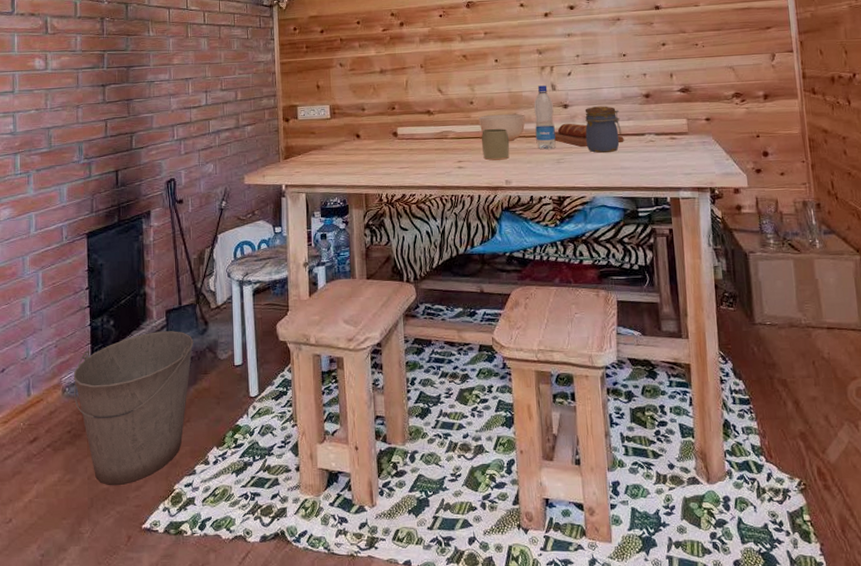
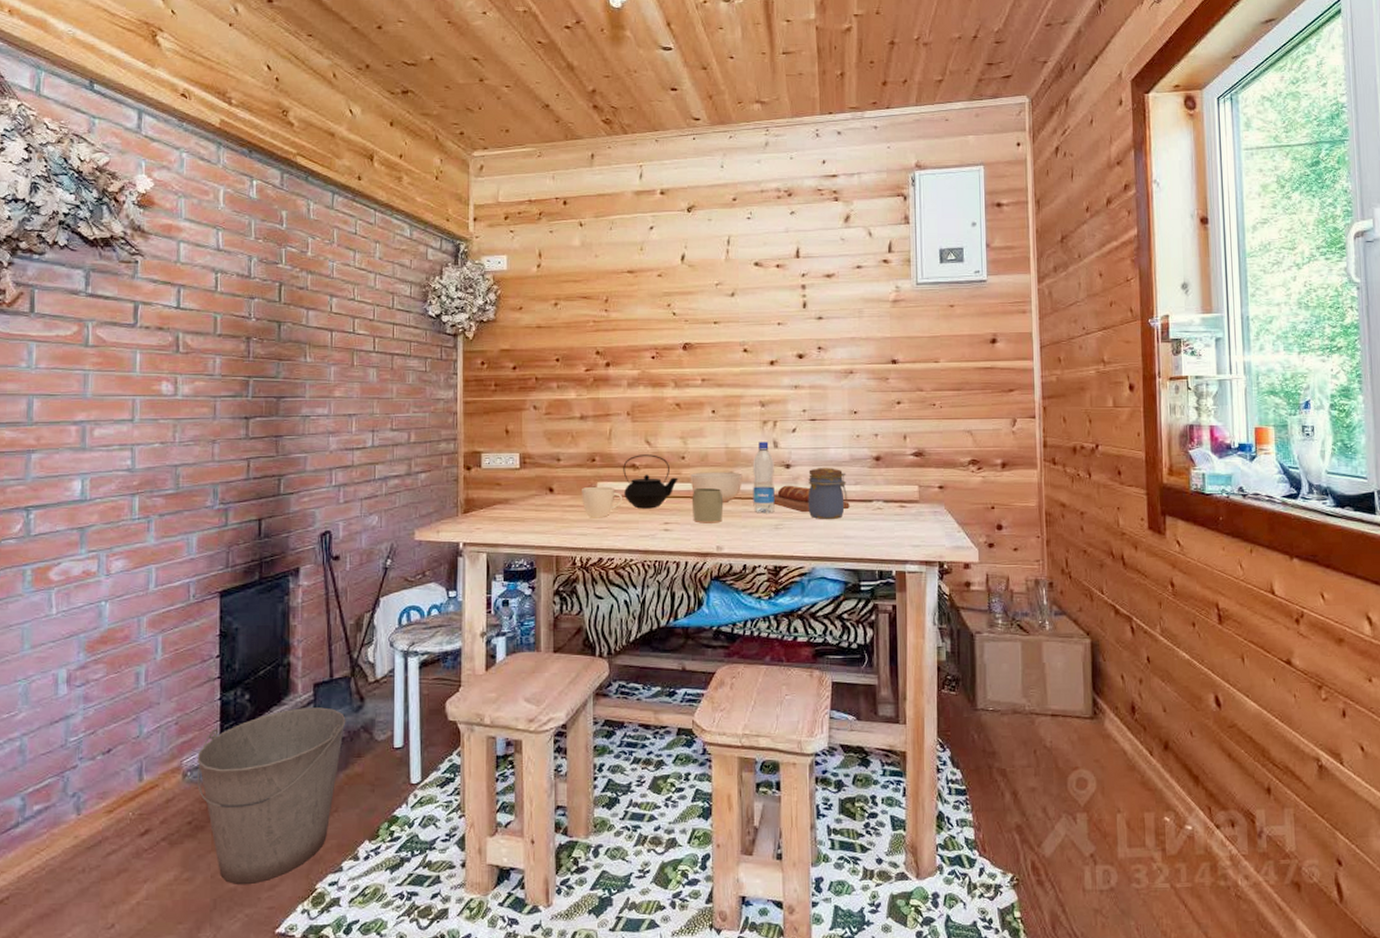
cup: none [384,130,421,160] -> present [582,486,623,519]
teapot: none [419,101,468,150] -> present [623,454,678,509]

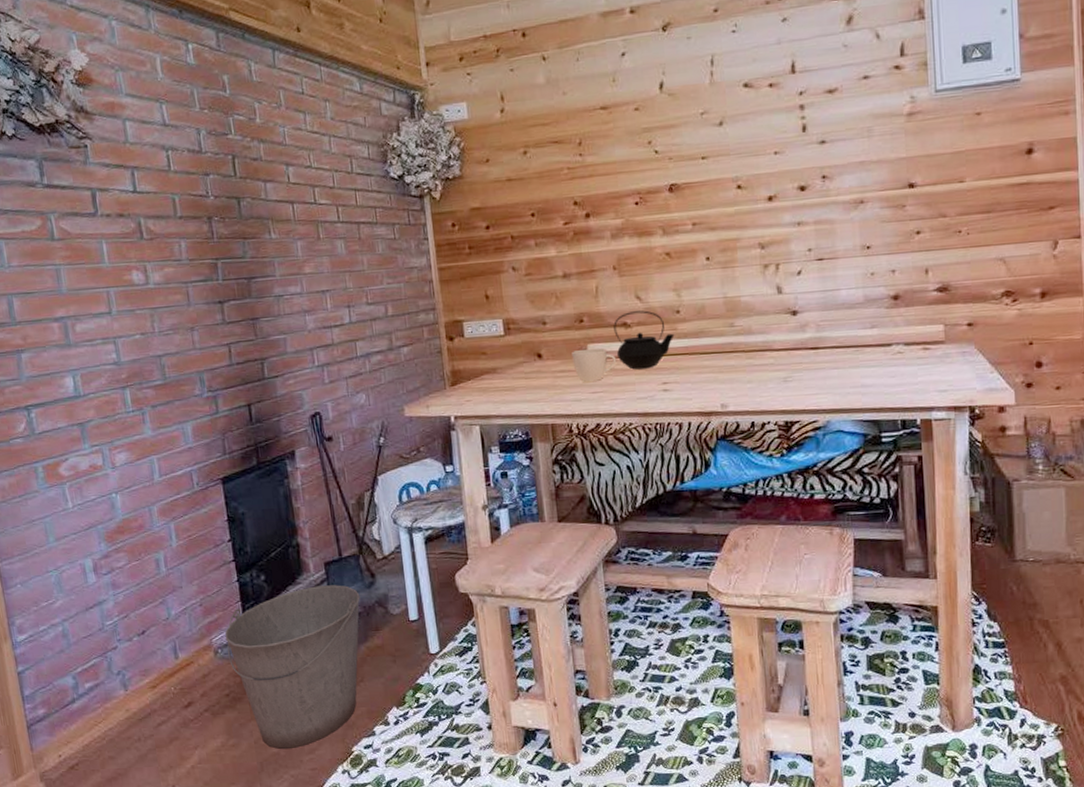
bowl: present [690,472,743,504] -> none [687,323,745,359]
mug: present [691,487,724,523] -> none [690,342,726,381]
bottle: present [752,442,775,515] -> none [754,287,782,367]
bread loaf: present [773,485,850,512] -> none [780,333,866,362]
jar: present [808,468,847,519] -> none [818,311,863,369]

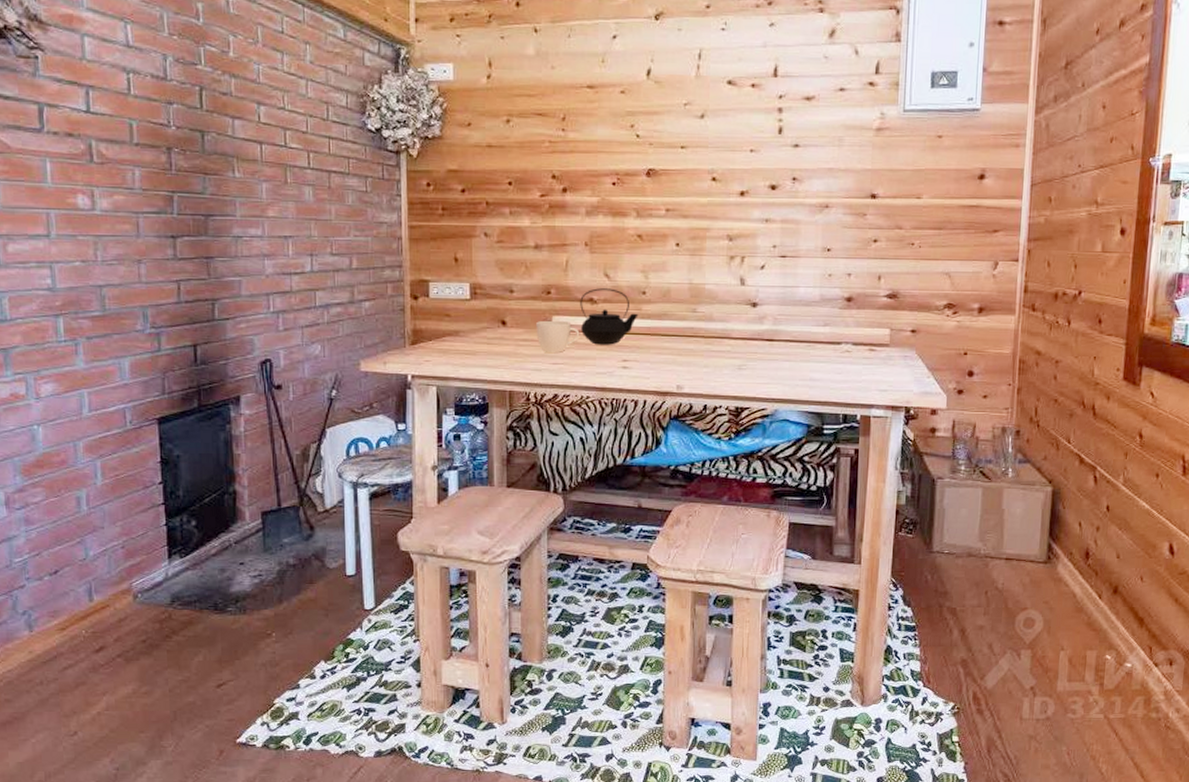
bucket: present [225,585,360,749] -> none [146,535,296,698]

